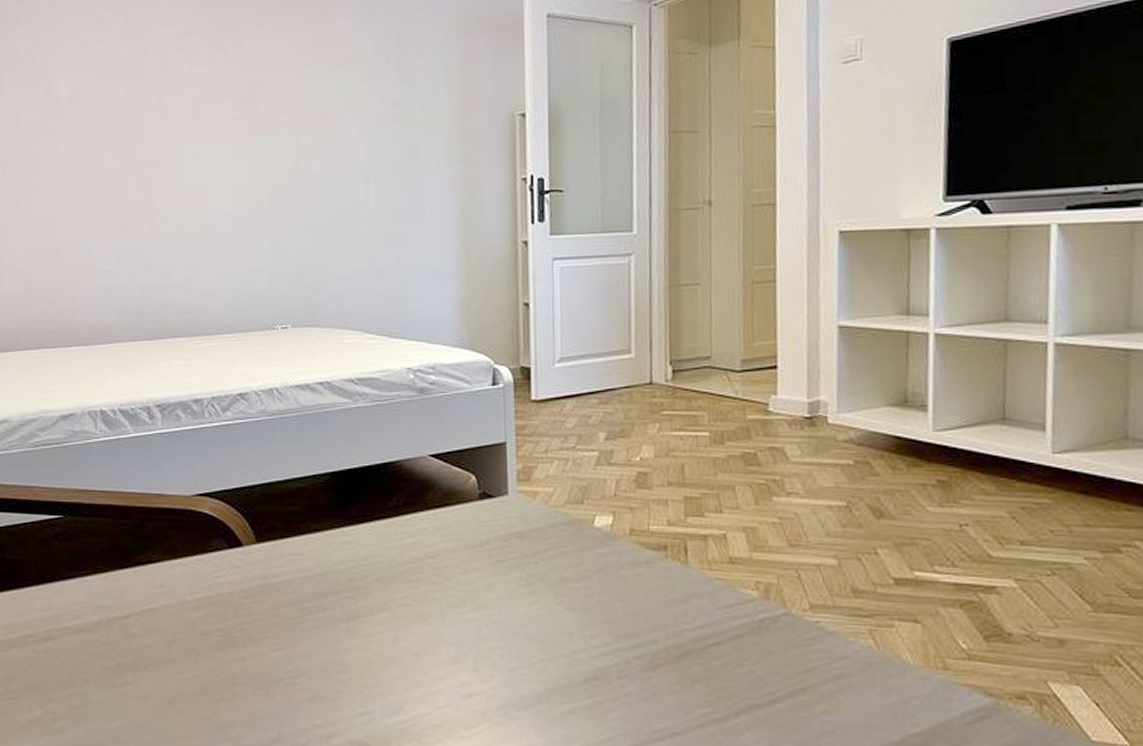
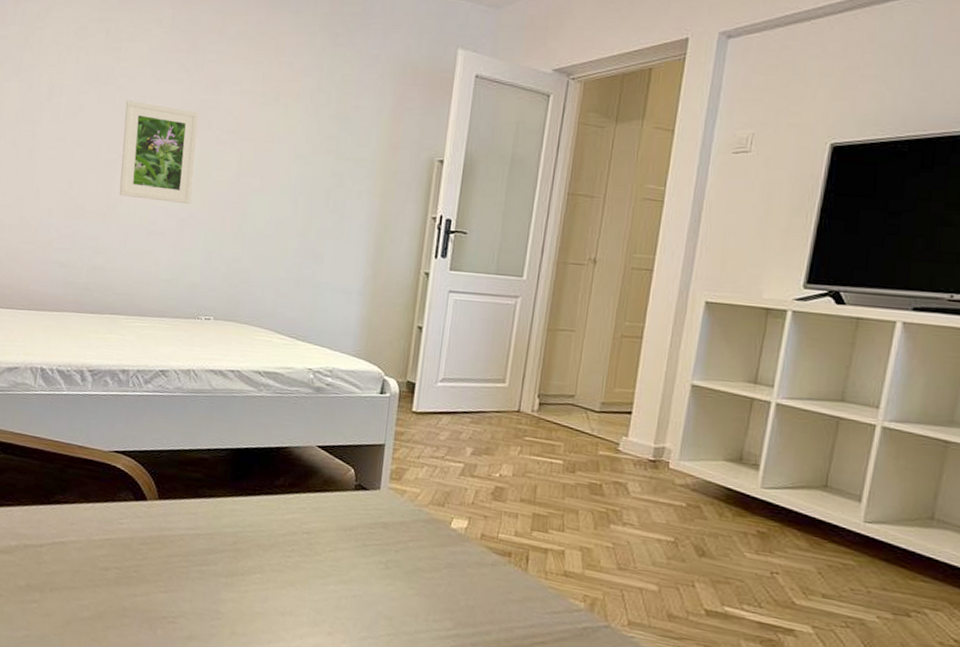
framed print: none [159,93,248,202] -> present [119,101,199,204]

